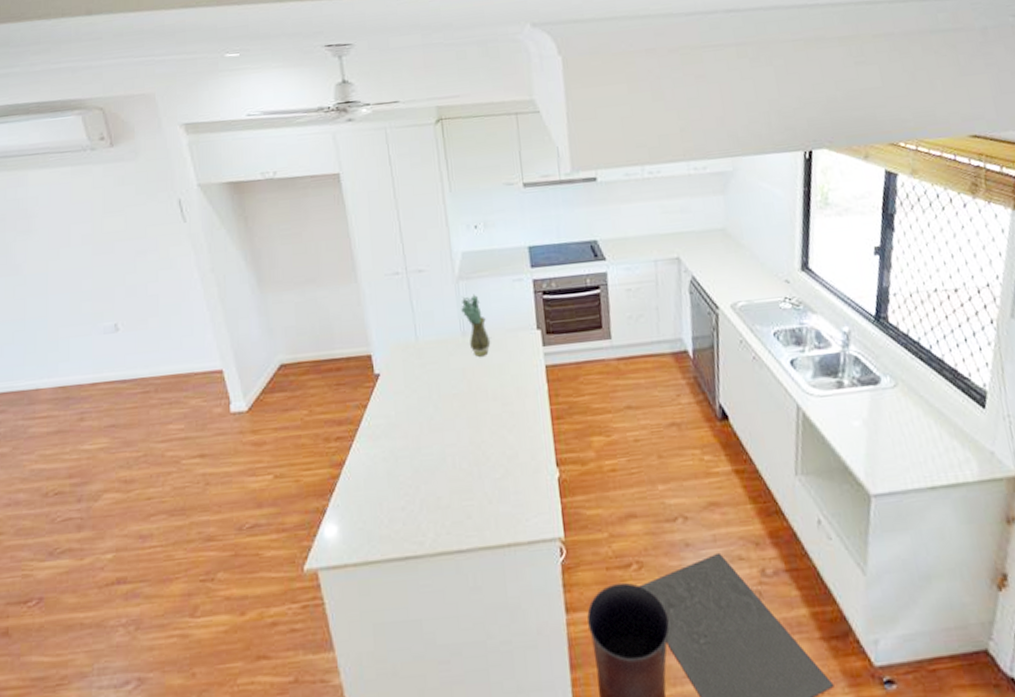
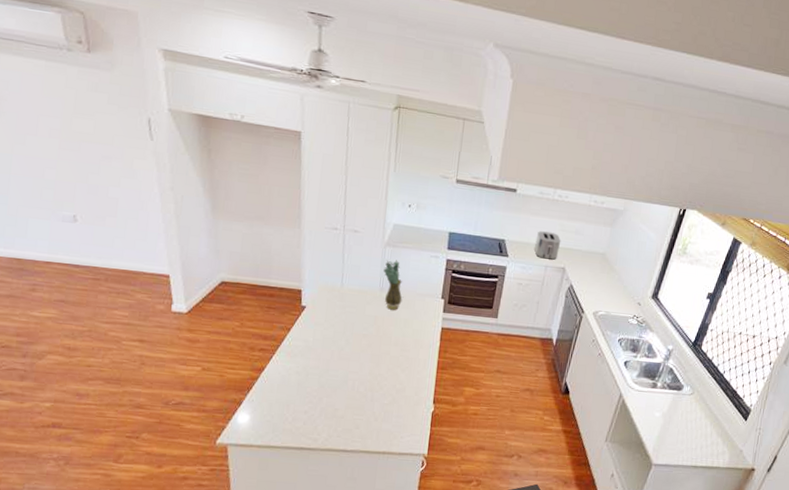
toaster: none [634,218,667,253] -> present [534,231,561,260]

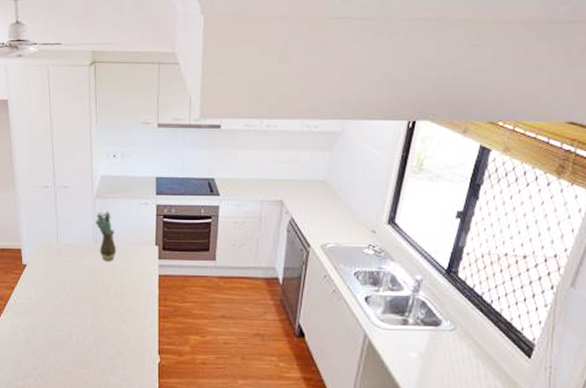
toaster: present [534,231,561,260] -> none [247,165,275,193]

